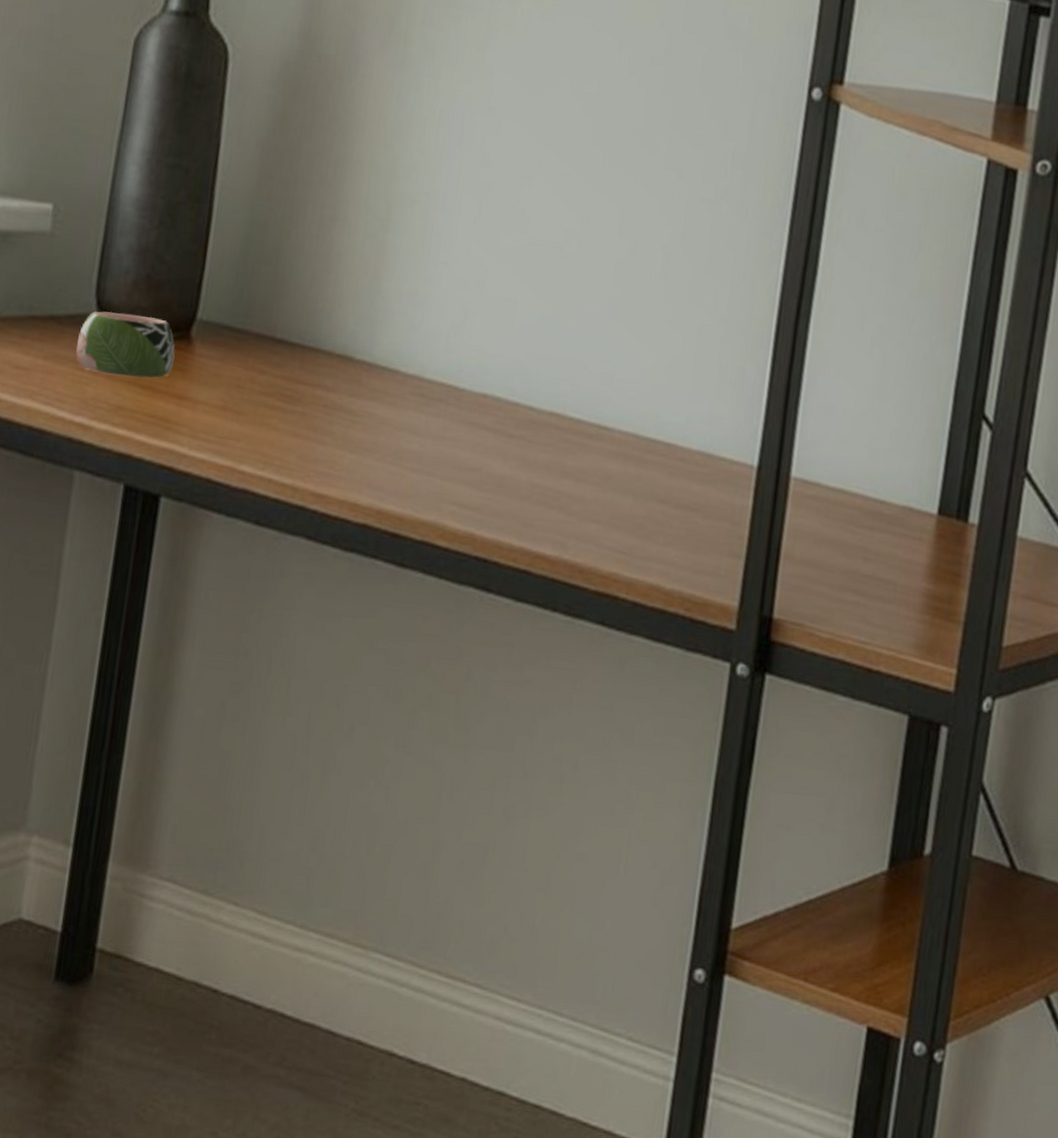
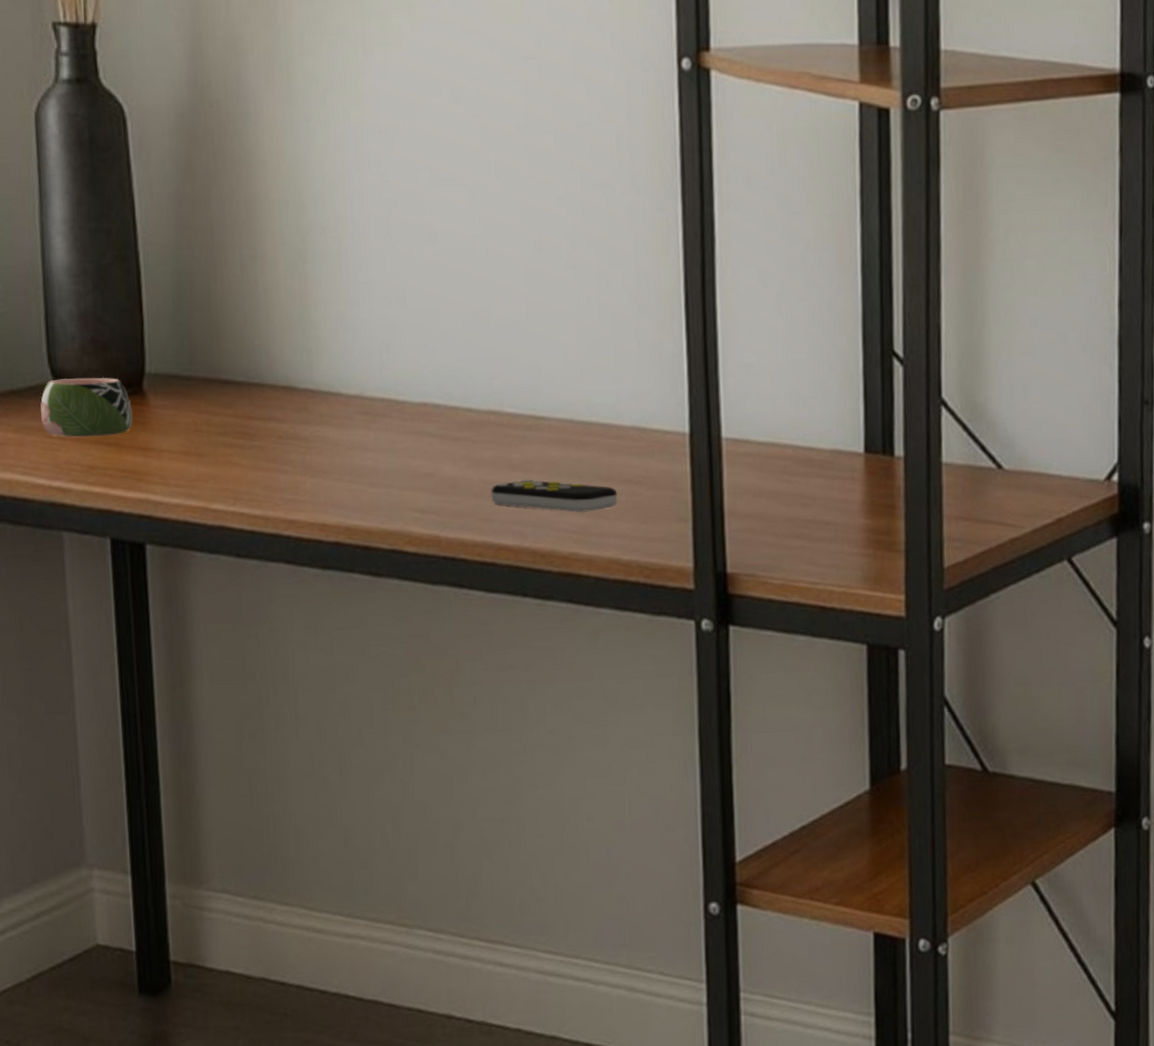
remote control: none [537,487,671,533] -> present [491,478,618,512]

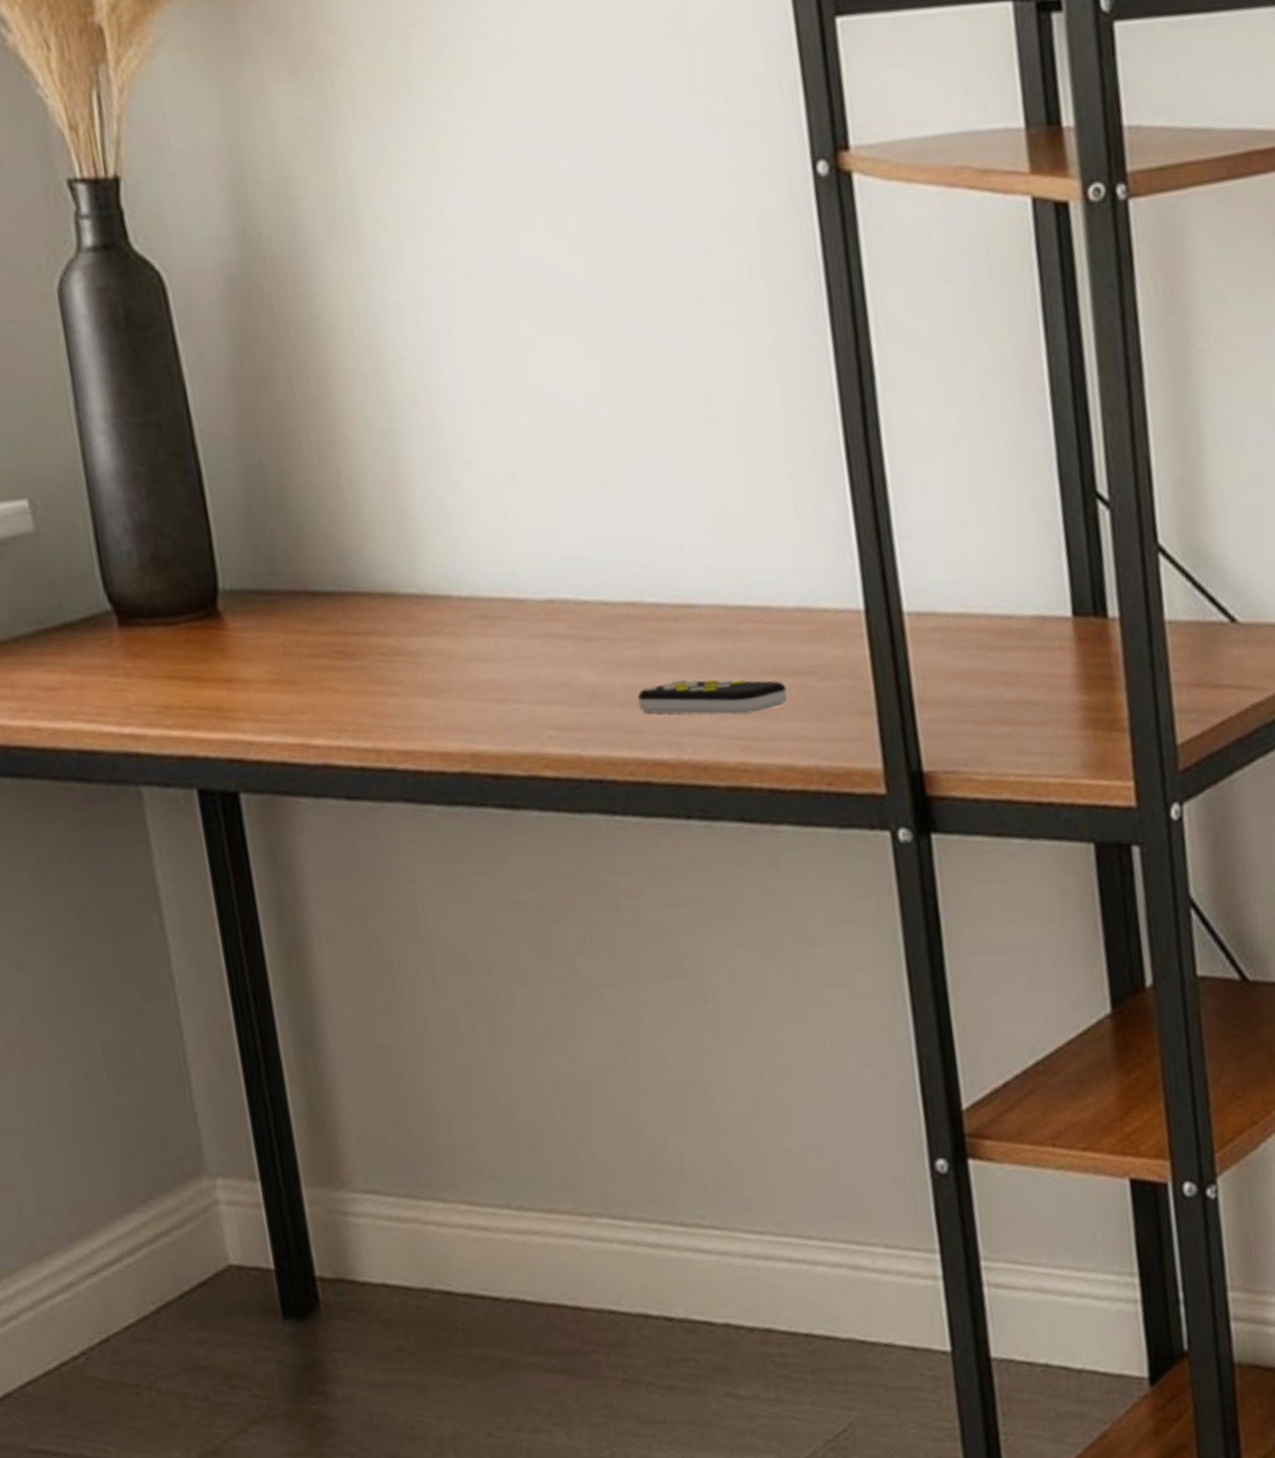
mug: present [40,377,133,438] -> none [99,599,210,674]

